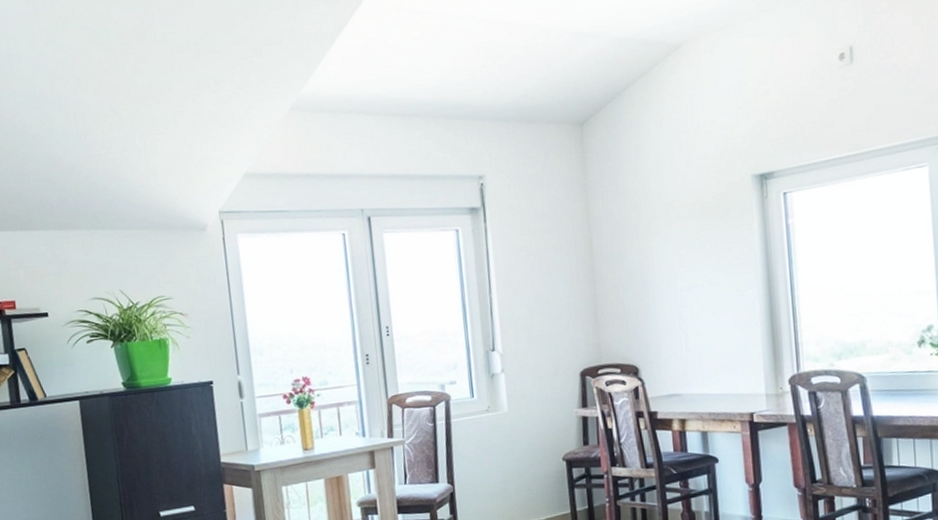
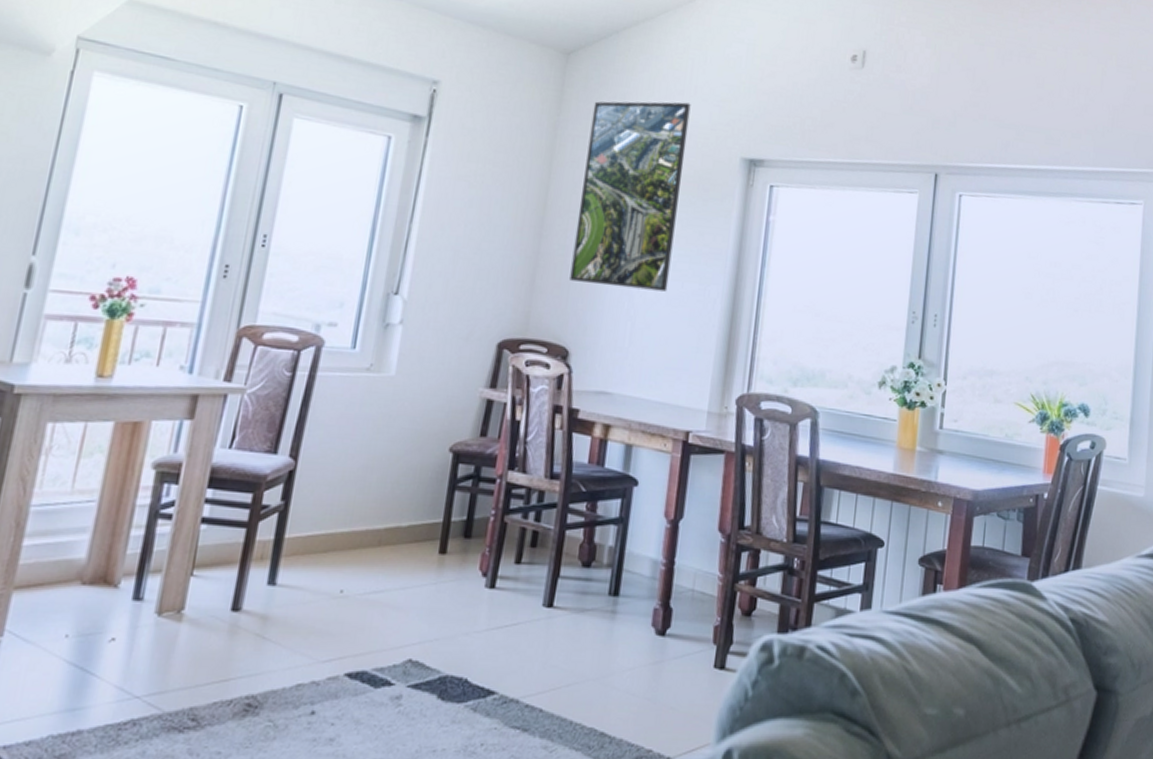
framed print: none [613,138,710,312] -> present [569,101,691,292]

